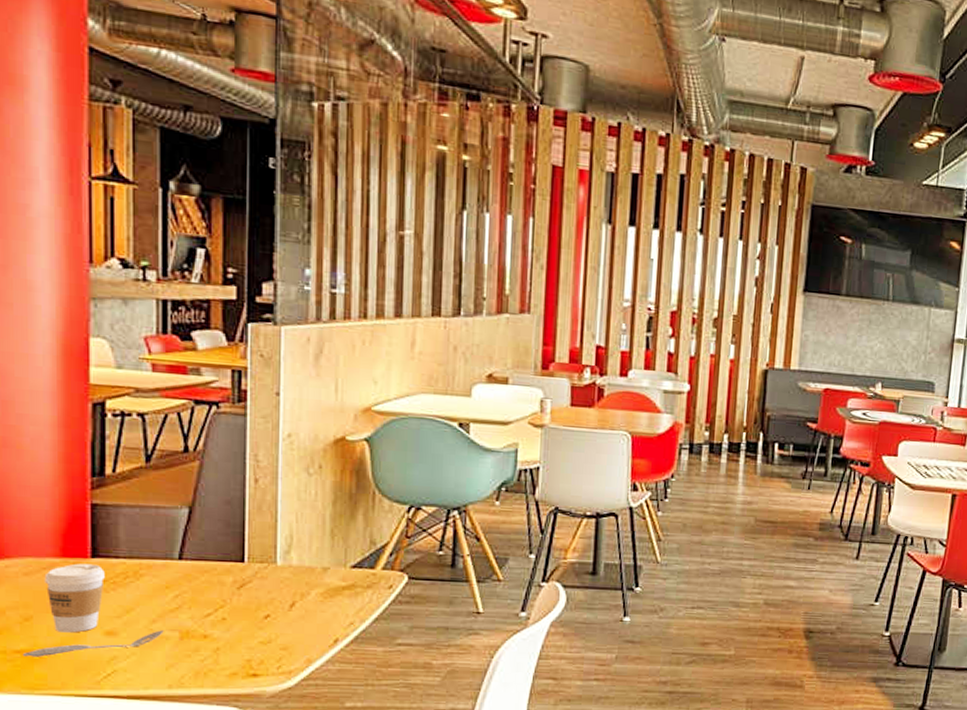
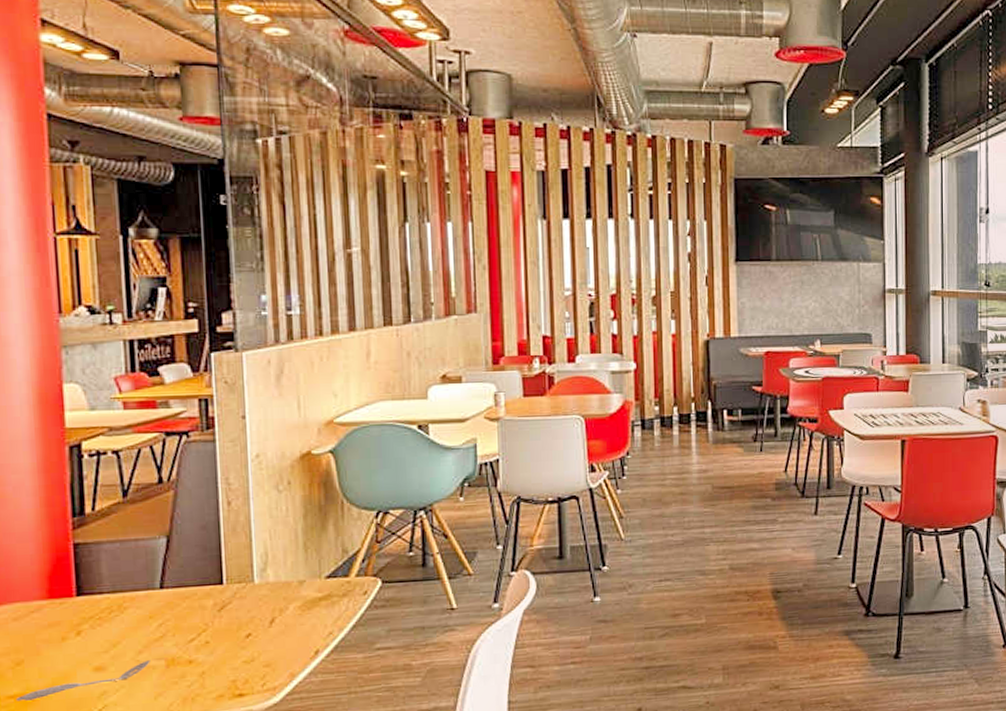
coffee cup: present [44,563,105,633] -> none [33,602,91,673]

